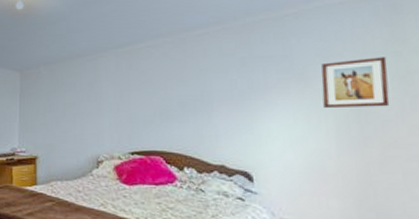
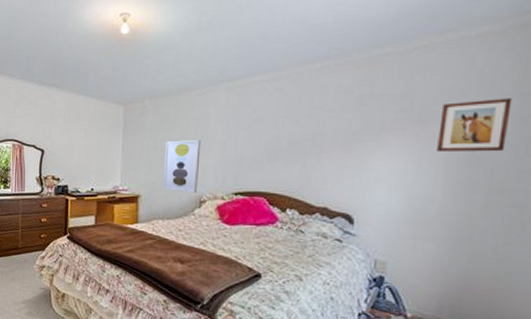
wall art: none [59,101,95,153] -> present [162,139,201,193]

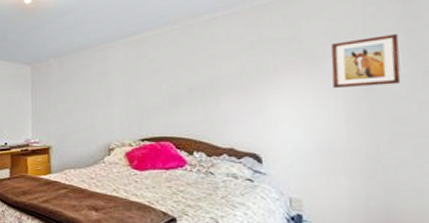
wall art: present [162,139,201,193] -> none [71,91,105,142]

